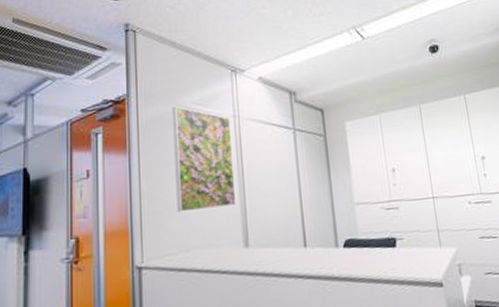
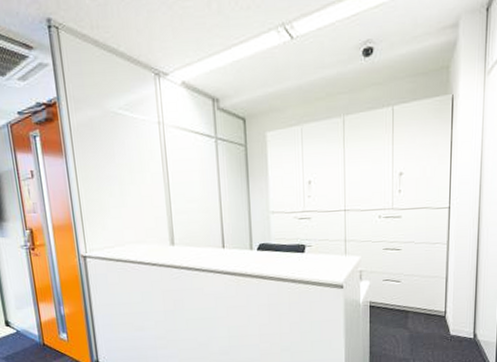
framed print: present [172,105,237,213] -> none [100,110,163,213]

